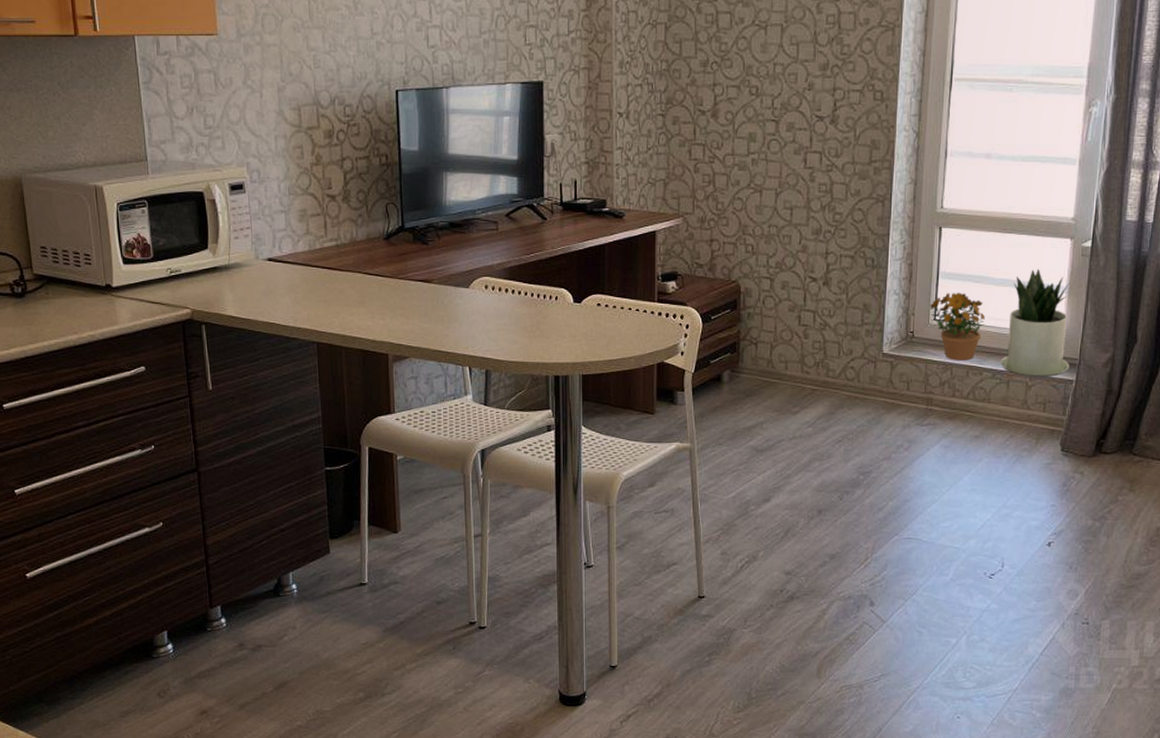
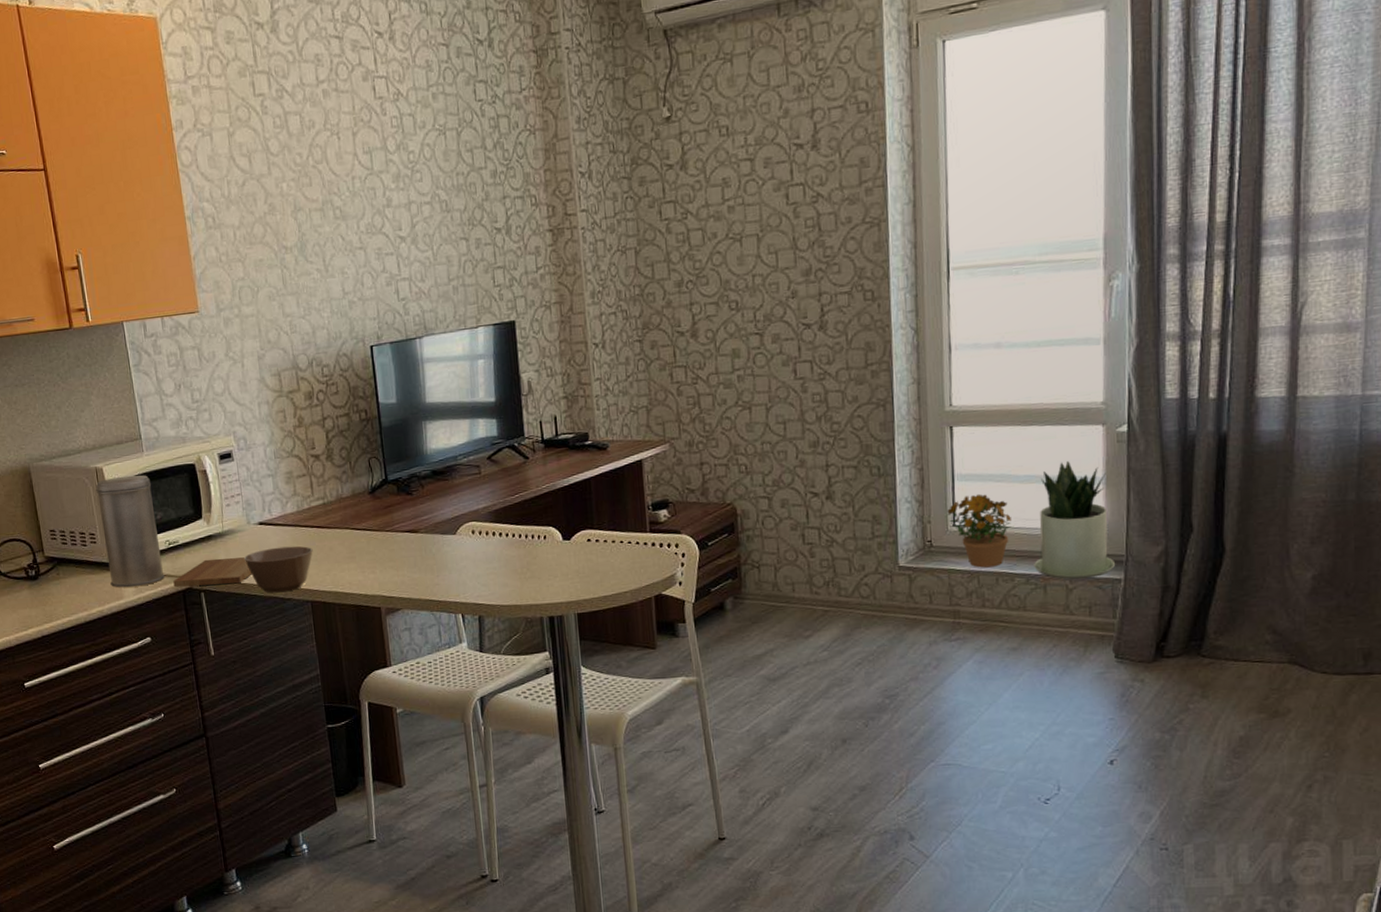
canister: none [94,197,165,314] -> present [95,474,166,588]
cutting board: none [173,291,257,319] -> present [173,557,252,587]
bowl: none [249,285,323,331] -> present [243,546,313,593]

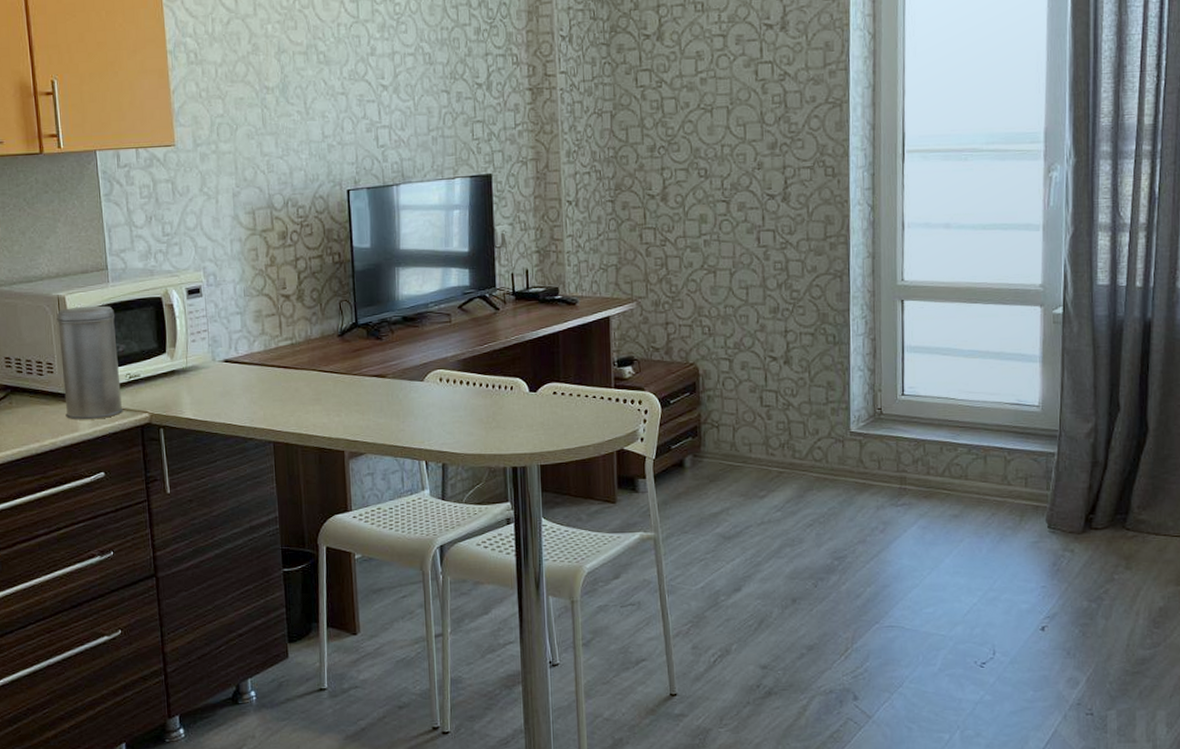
cutting board: present [173,557,252,587] -> none [132,394,214,422]
bowl: present [243,546,313,593] -> none [206,385,278,432]
flowerpot: present [947,493,1011,569] -> none [897,365,956,438]
planter: present [1034,461,1116,580] -> none [975,339,1050,452]

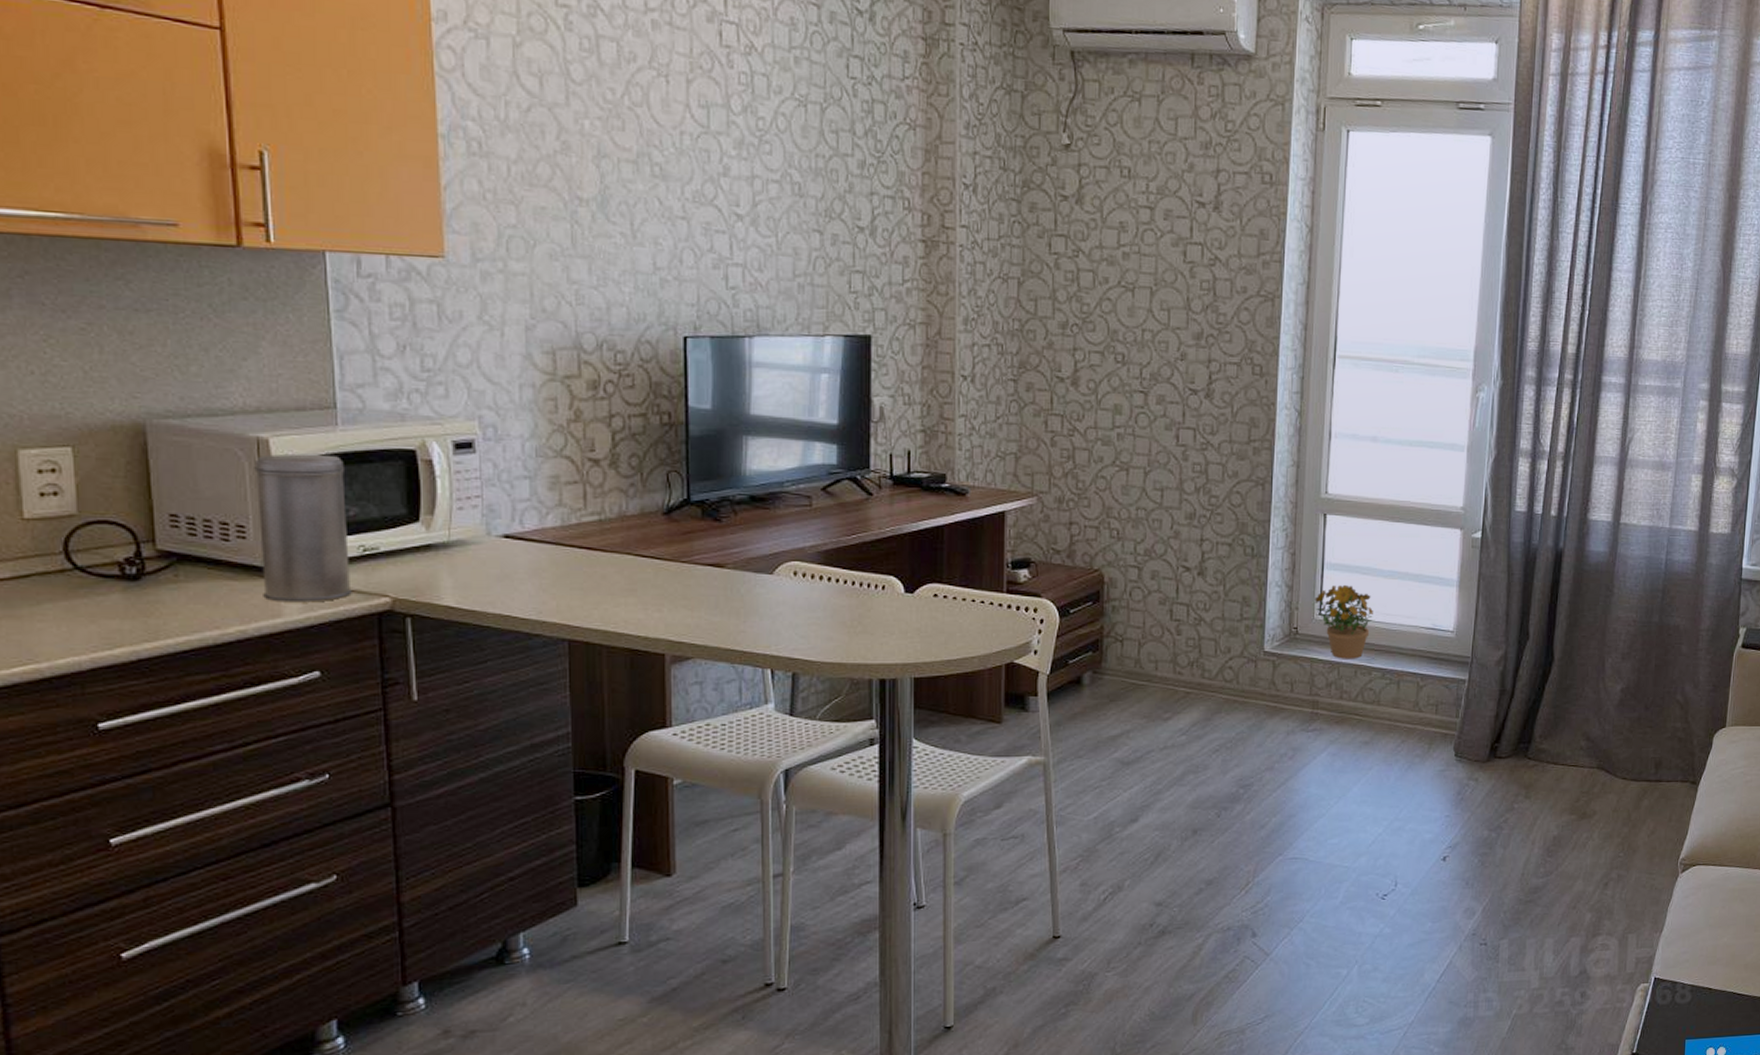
flowerpot: none [897,365,956,438] -> present [1315,584,1373,661]

